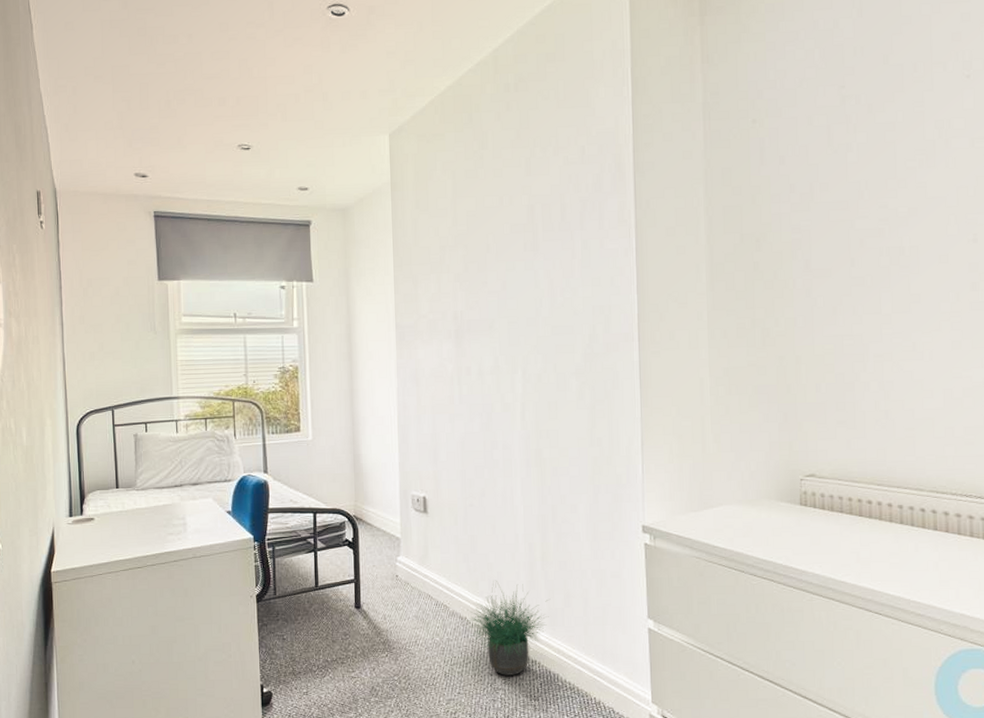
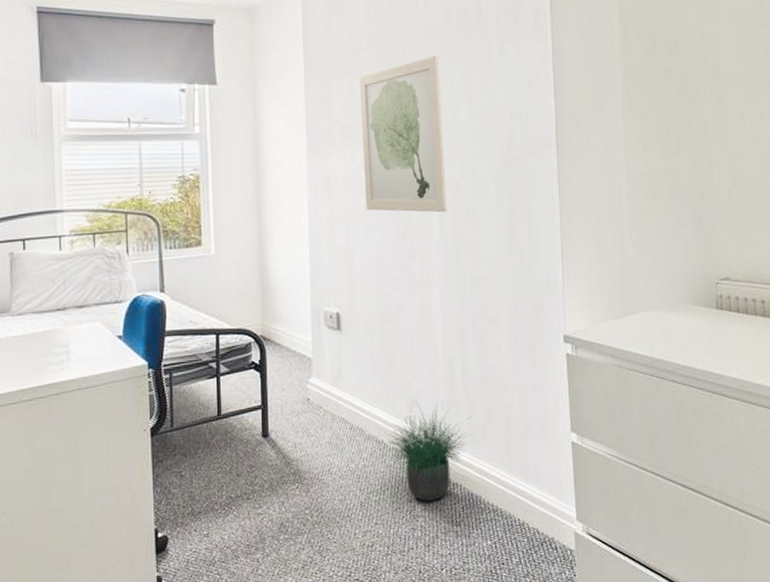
wall art: none [445,252,529,405] -> present [359,55,447,213]

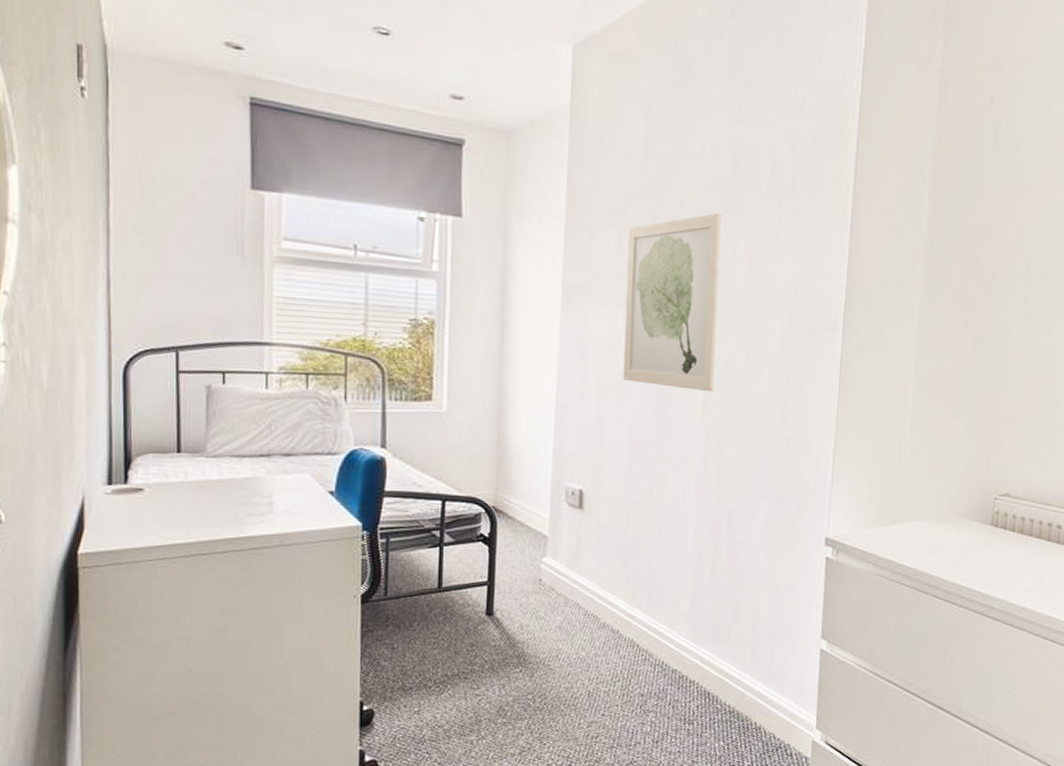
potted plant: present [378,400,471,501] -> none [613,591,715,696]

